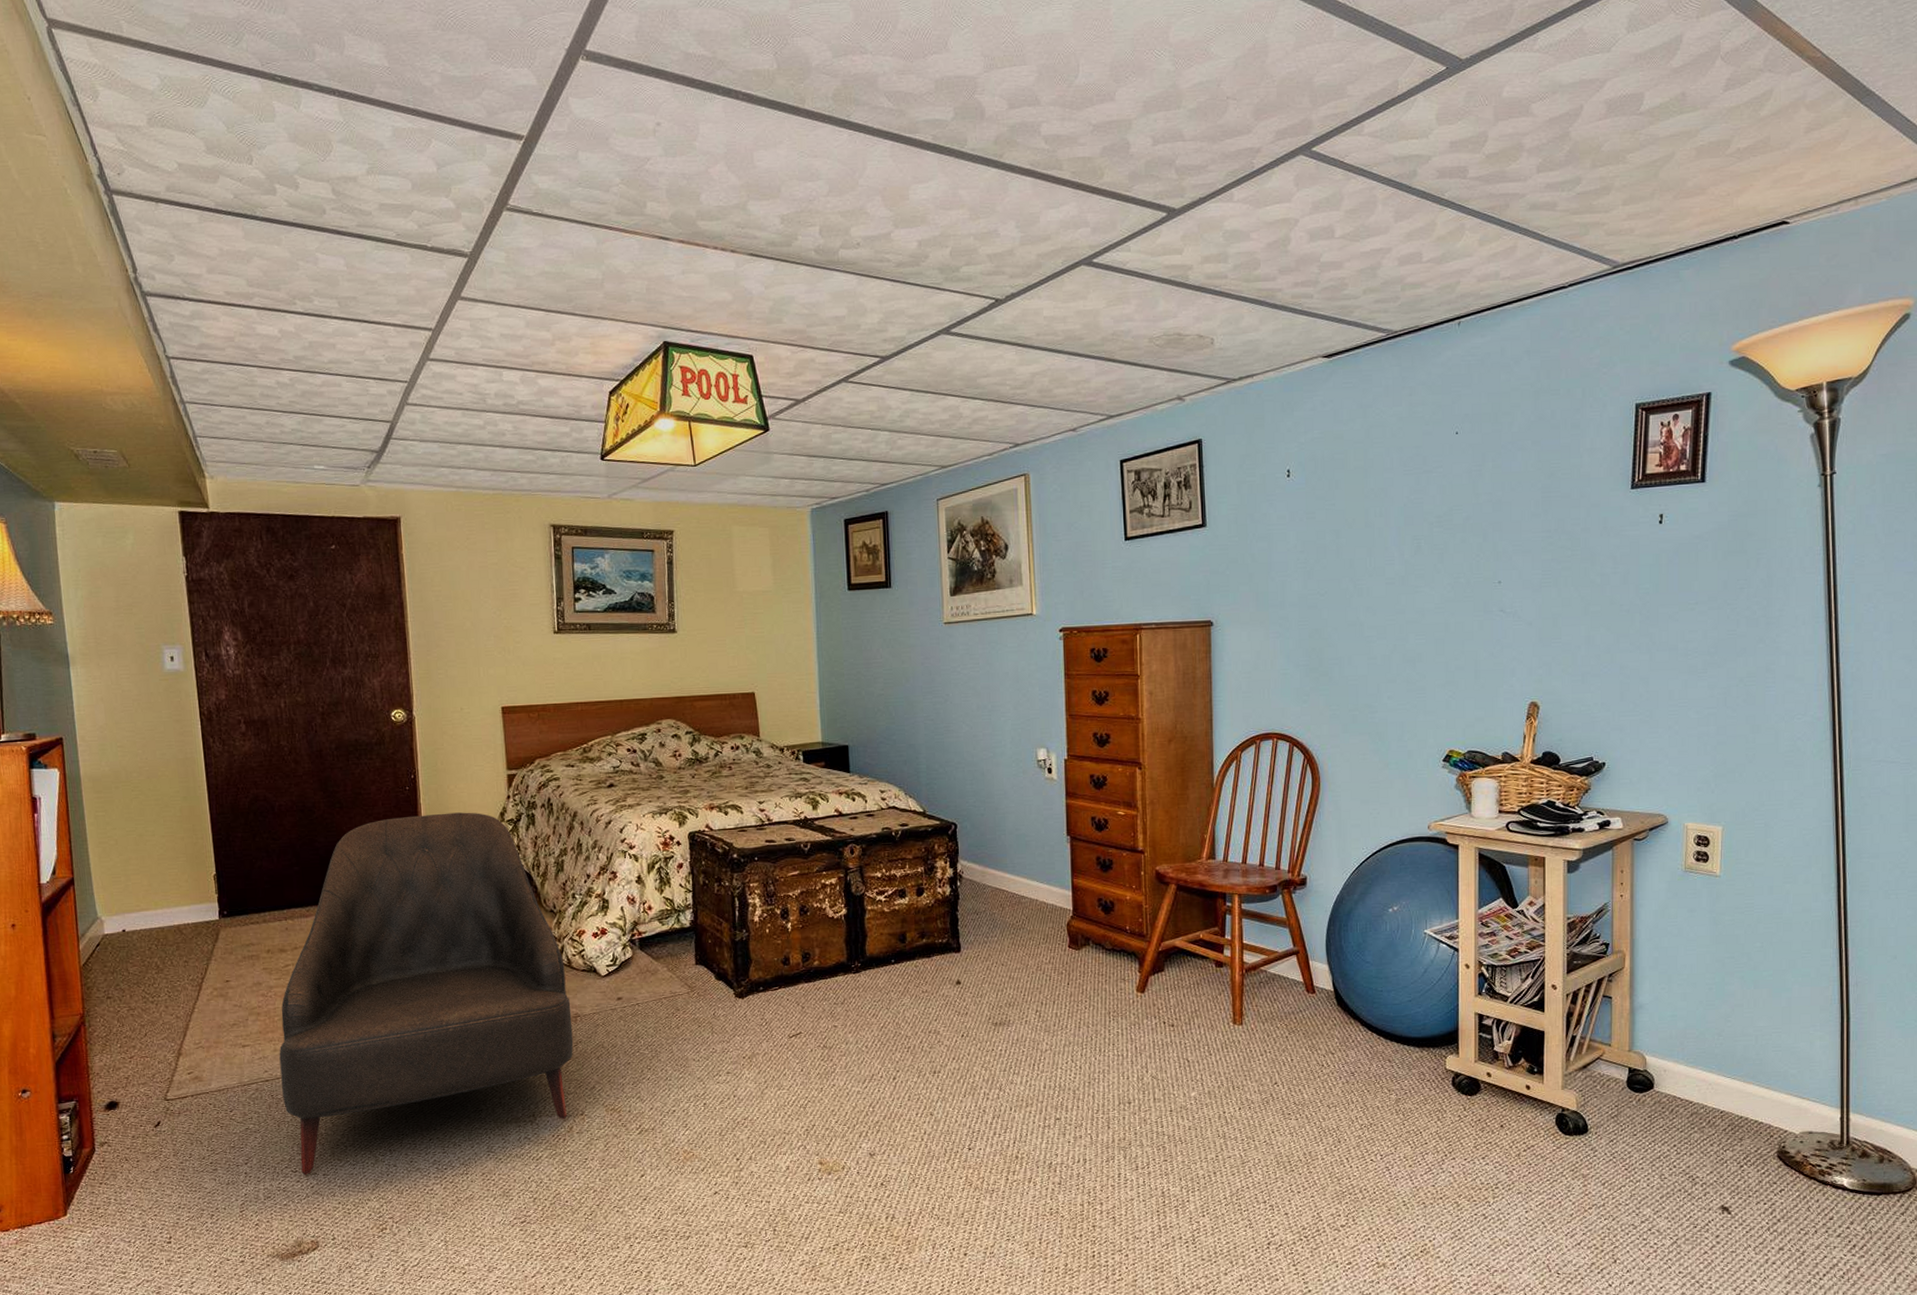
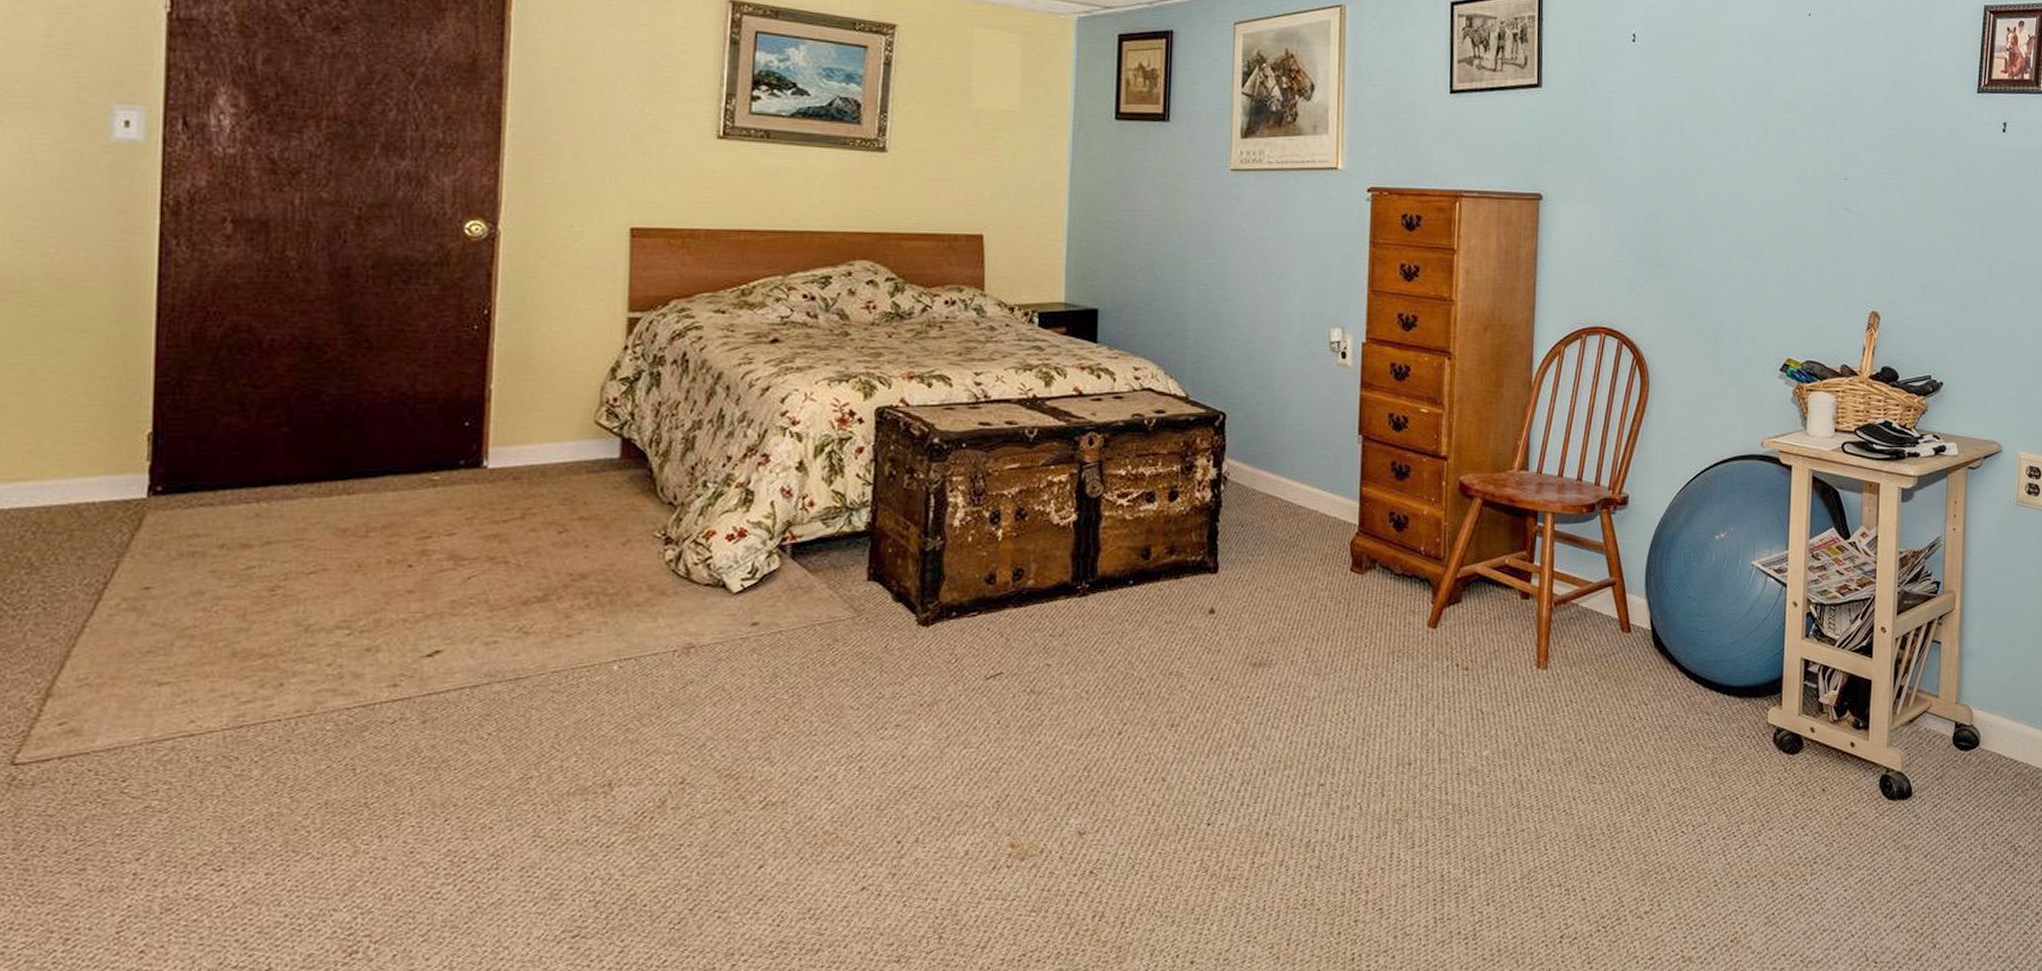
leather: present [279,812,574,1176] -> none [215,364,683,876]

